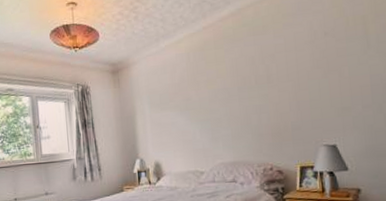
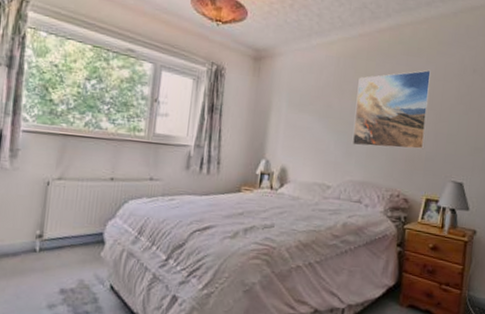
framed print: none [211,43,289,130] -> present [352,70,432,149]

